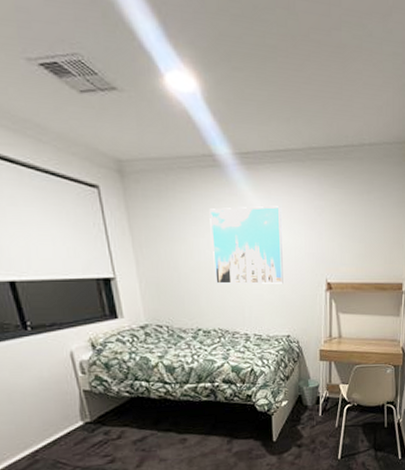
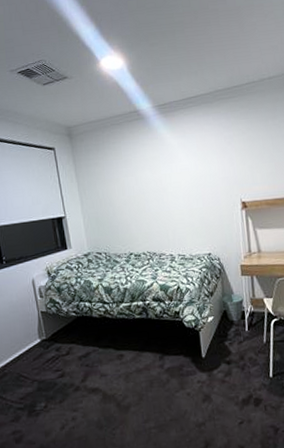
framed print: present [209,206,283,284] -> none [136,142,202,213]

